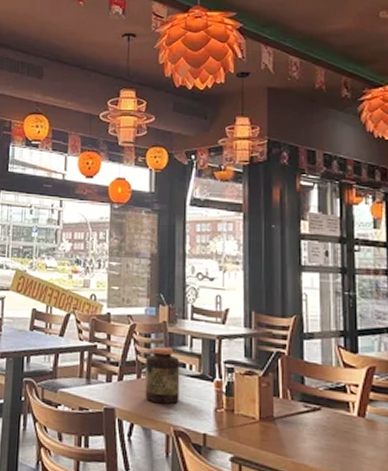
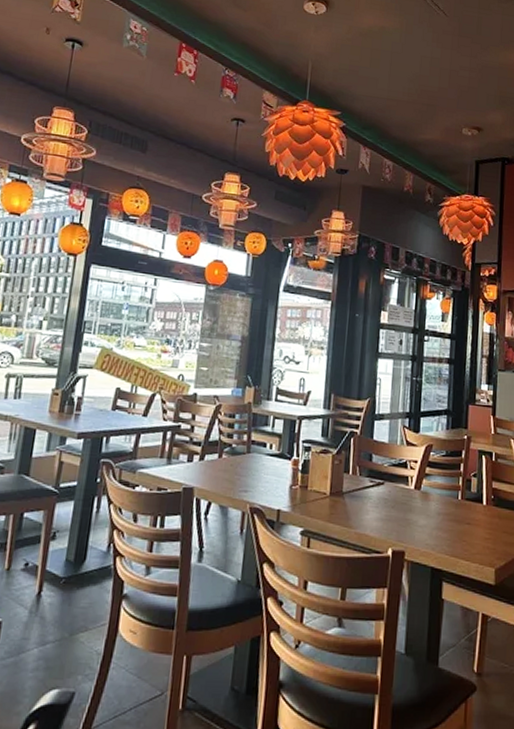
jar: present [145,346,180,405] -> none [224,426,262,483]

